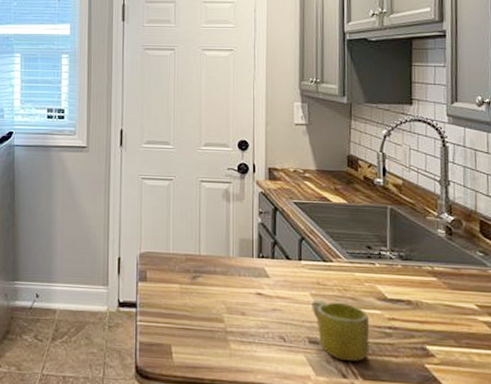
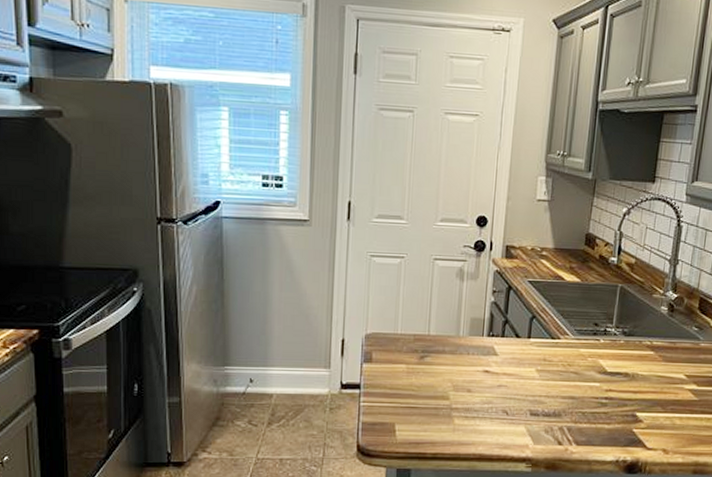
mug: present [312,299,370,362] -> none [536,375,589,430]

